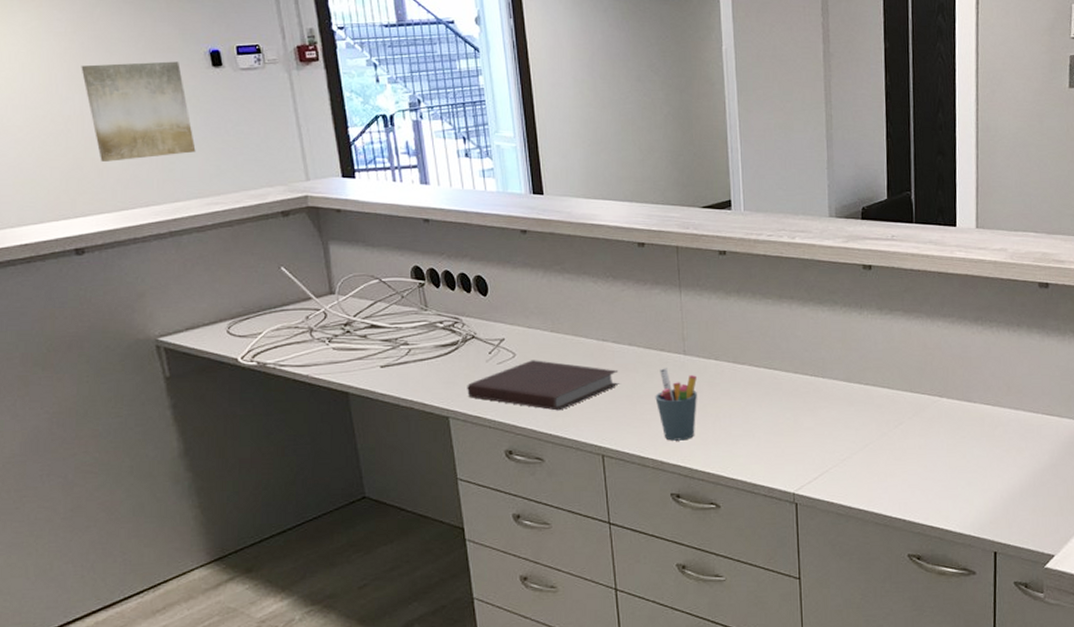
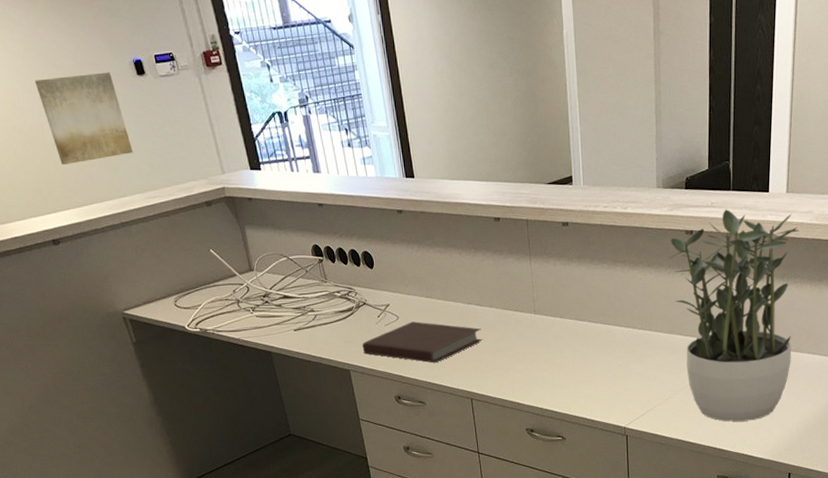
pen holder: present [655,368,697,441] -> none [512,325,546,386]
potted plant: none [844,243,993,488] -> present [668,209,800,422]

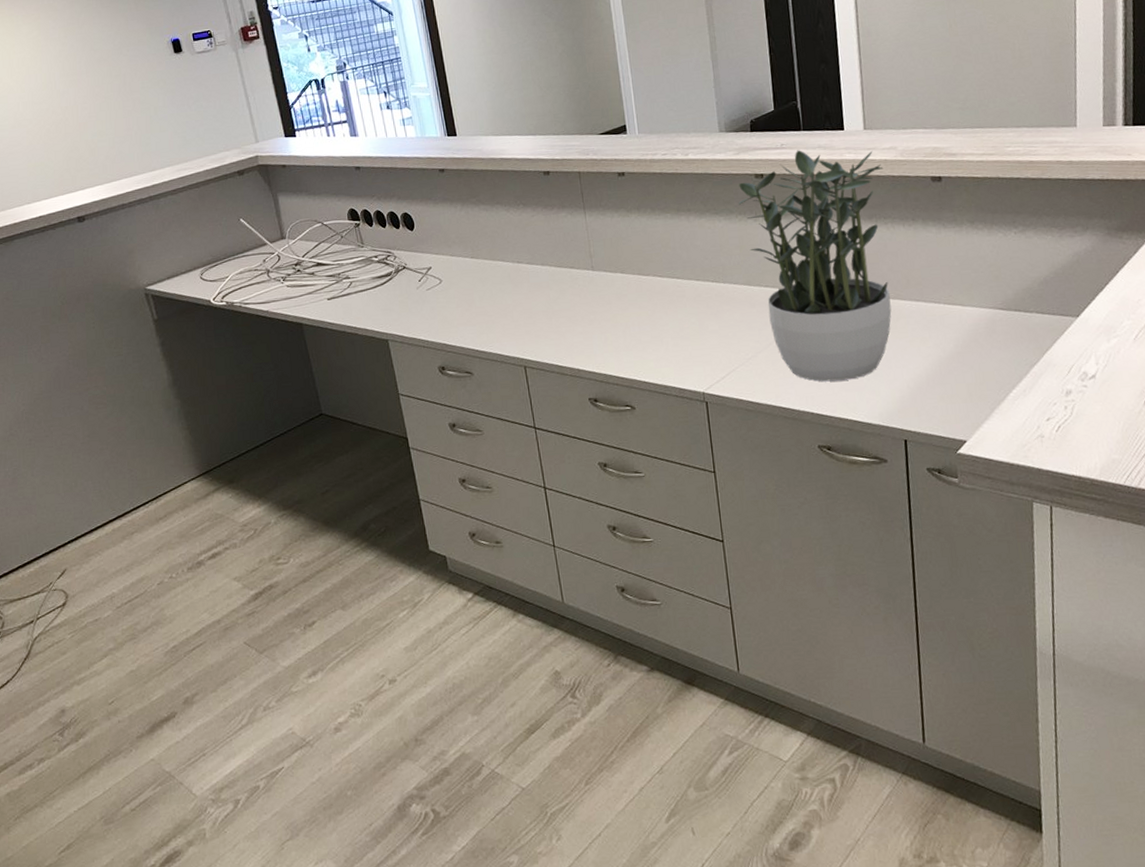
wall art: present [34,72,133,165] -> none [72,52,166,142]
notebook: present [362,321,482,363] -> none [402,284,535,329]

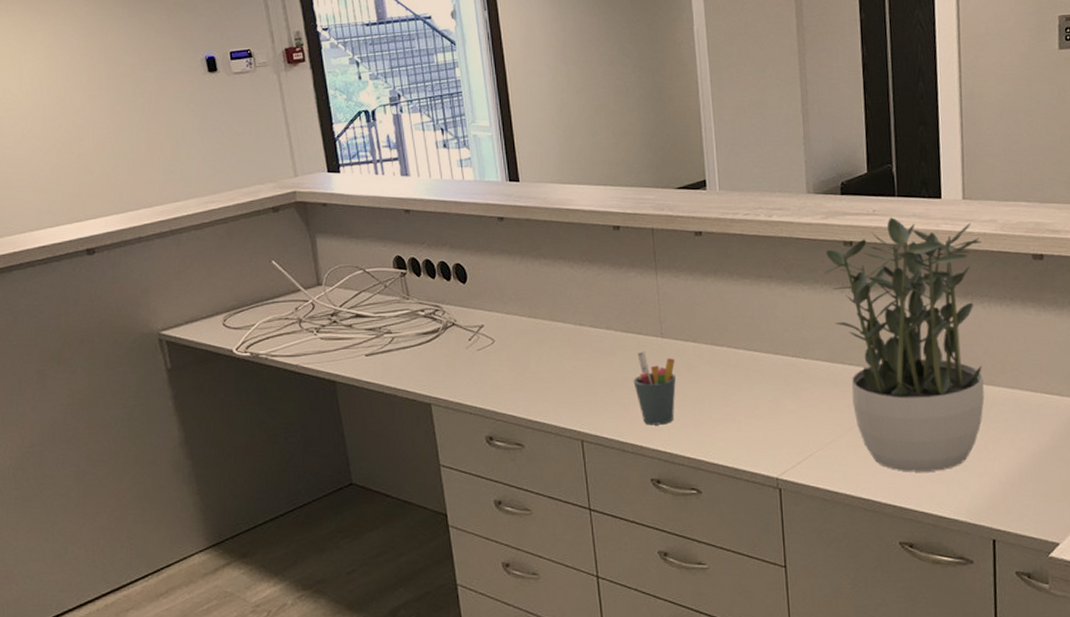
pen holder: none [568,283,608,350] -> present [633,351,676,425]

